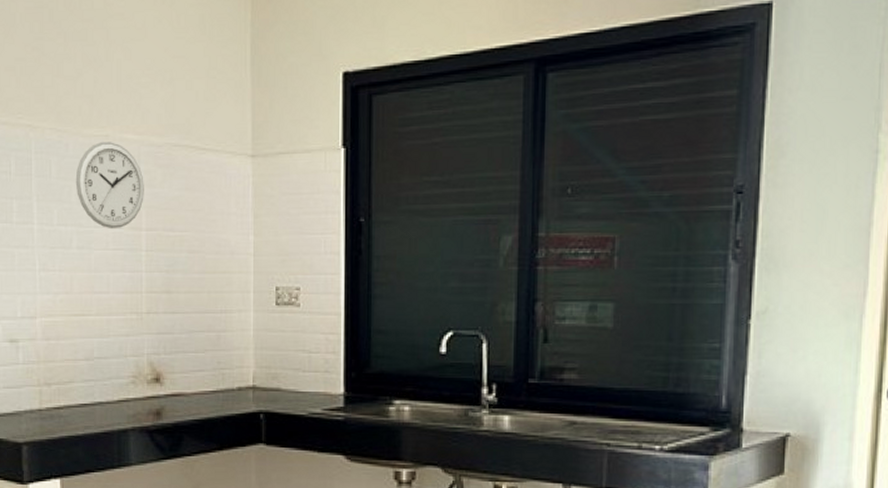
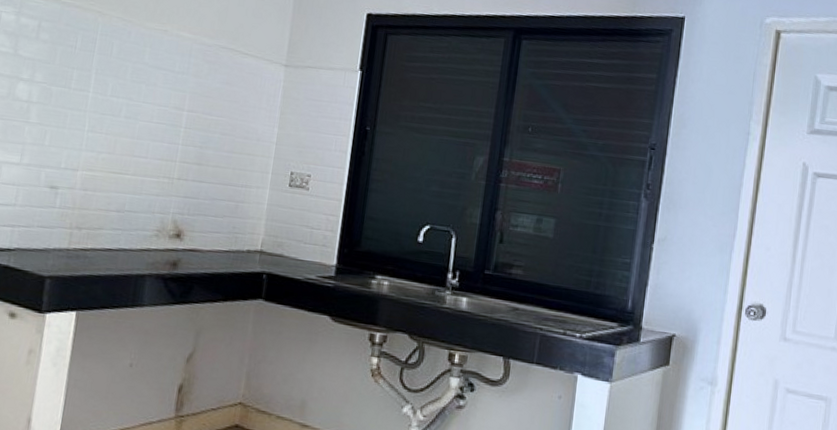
wall clock: present [75,142,144,228] -> none [132,35,192,107]

